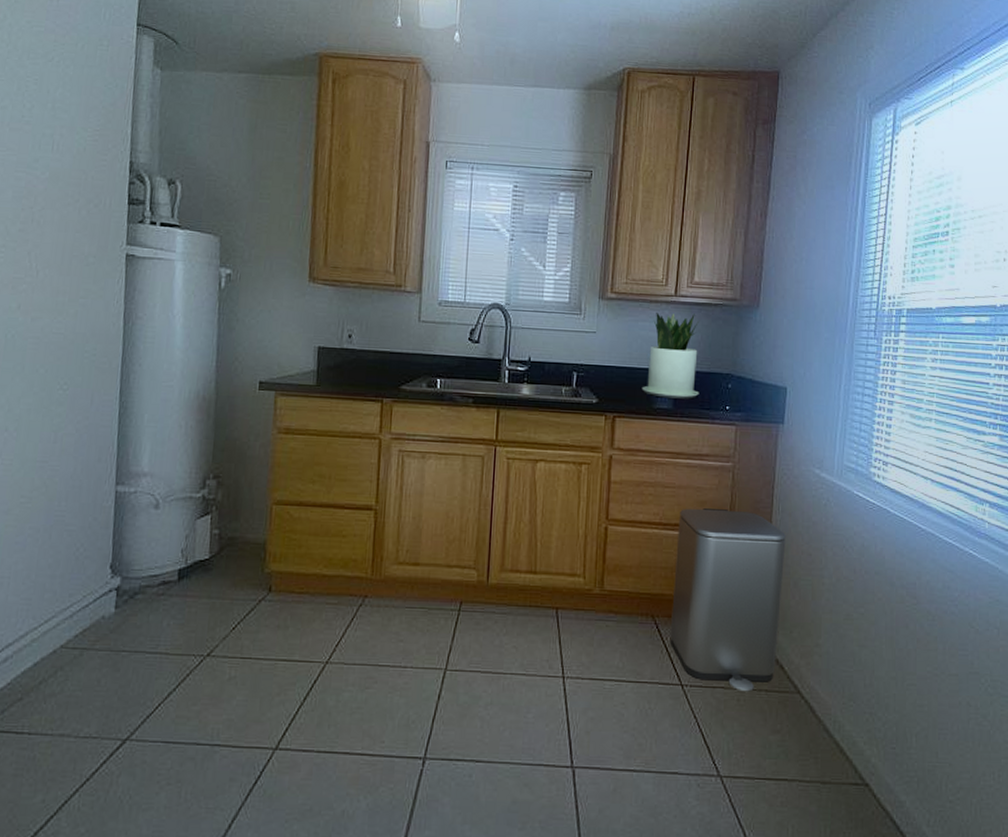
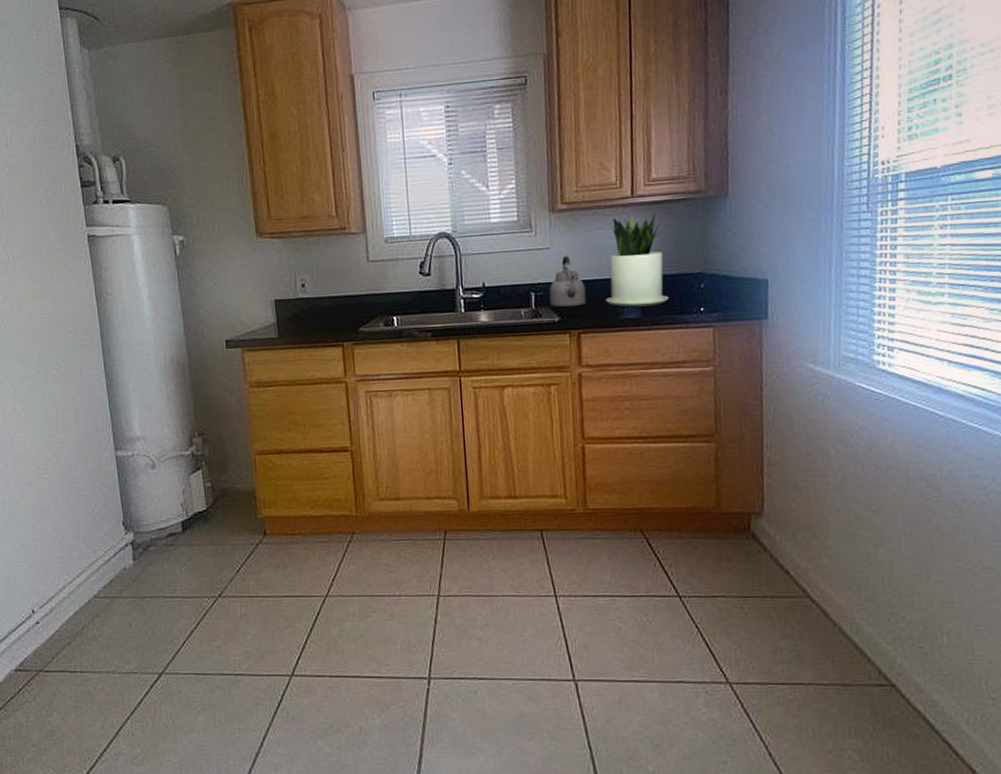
kettle: none [590,341,625,391] -> present [549,256,587,308]
pedal bin: present [670,508,786,692] -> none [659,416,781,599]

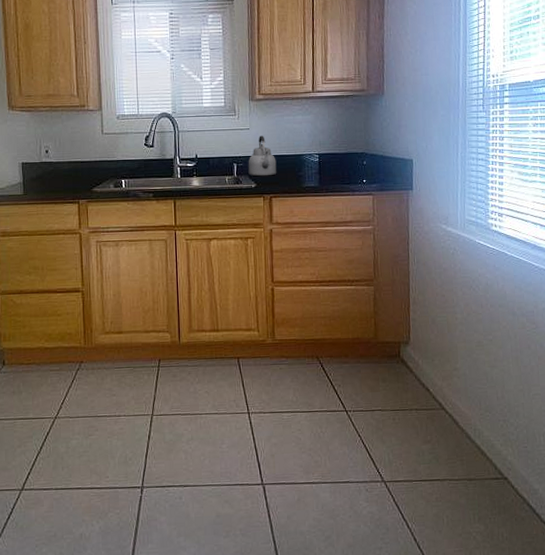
planter: present [605,213,669,308] -> none [291,105,340,178]

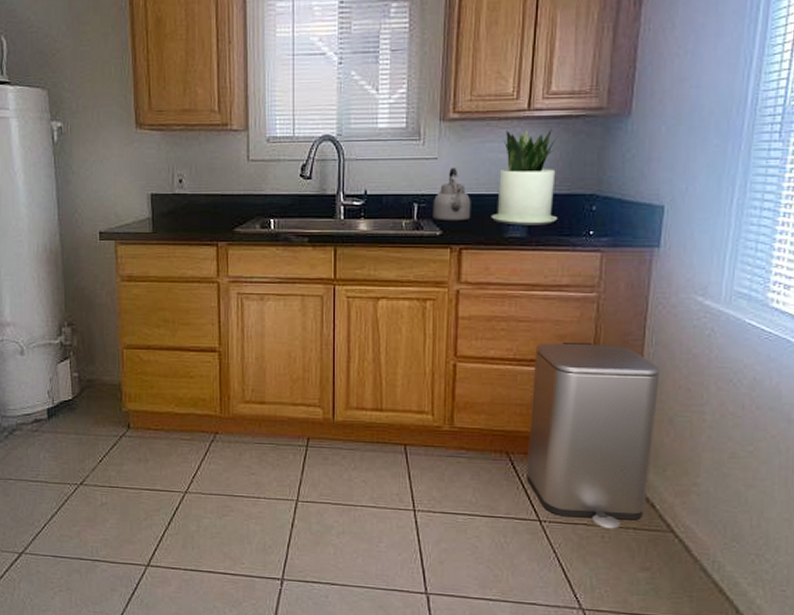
planter: none [291,105,340,178] -> present [491,129,558,226]
pedal bin: none [332,265,423,412] -> present [526,342,660,529]

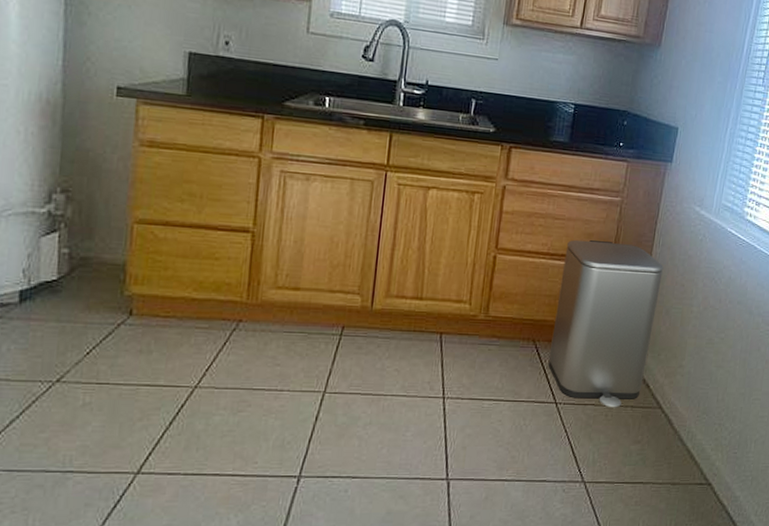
kettle: present [432,167,471,222] -> none [488,70,524,122]
planter: present [491,129,558,226] -> none [540,42,603,134]

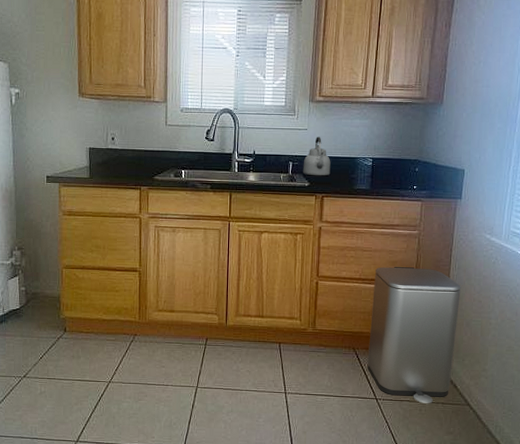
kettle: none [488,70,524,122] -> present [303,136,331,176]

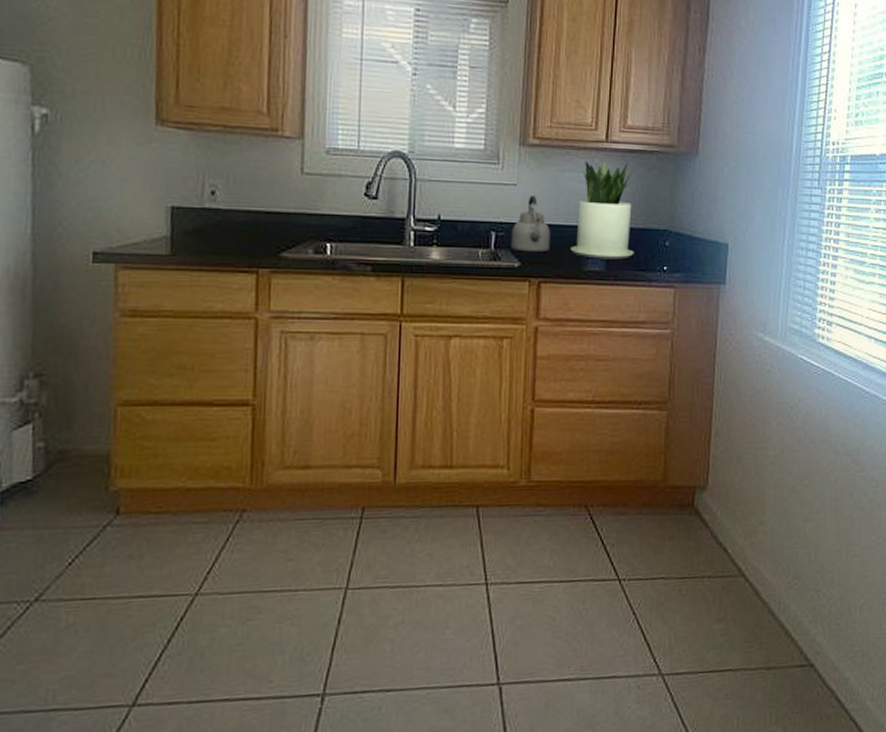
planter: none [345,111,393,181] -> present [570,160,634,260]
pedal bin: present [367,267,461,404] -> none [605,382,728,581]

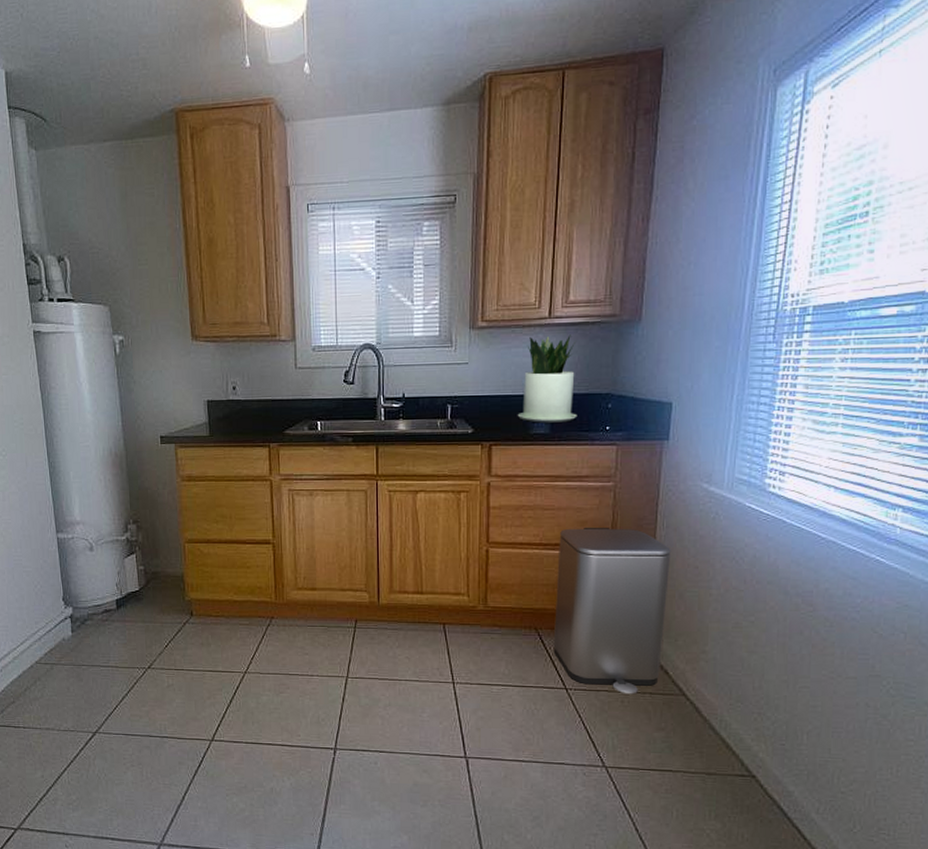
kettle: present [511,195,551,253] -> none [464,371,499,421]
pedal bin: none [605,382,728,581] -> present [553,528,671,695]

